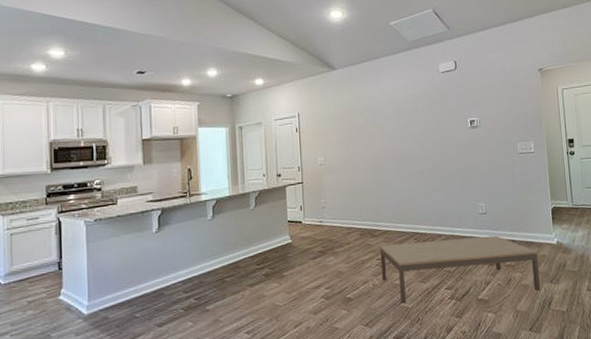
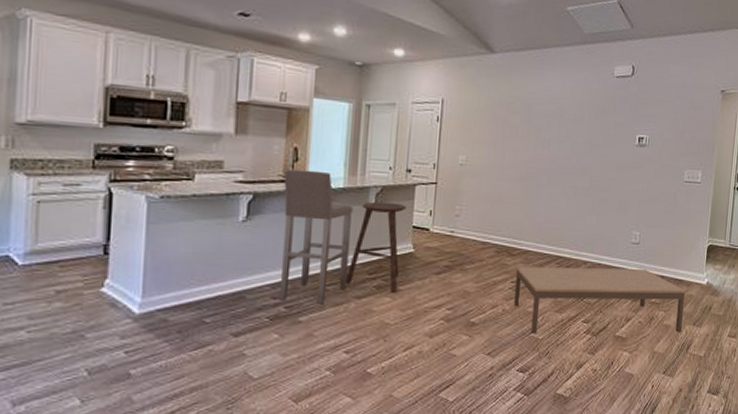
bar stool: none [183,184,241,294] -> present [279,169,354,304]
bar stool: none [239,203,282,279] -> present [345,201,407,293]

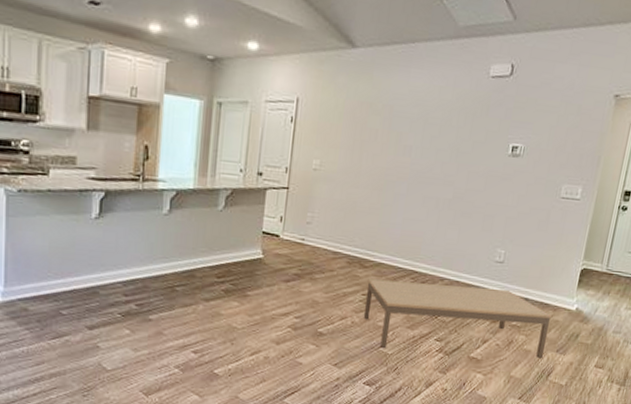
bar stool: present [279,169,354,304] -> none [130,167,203,304]
bar stool: present [345,201,407,293] -> none [194,204,257,298]

